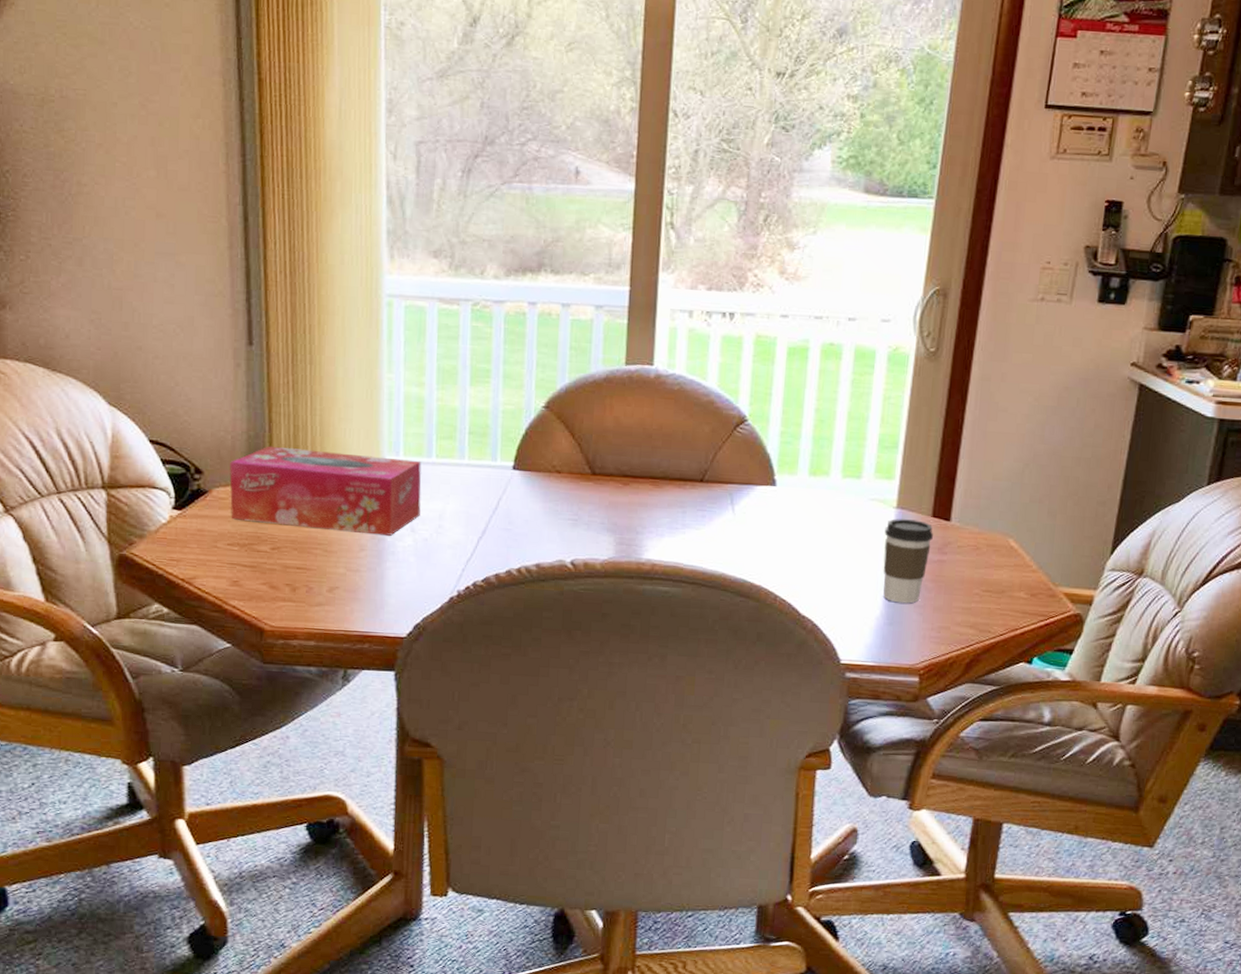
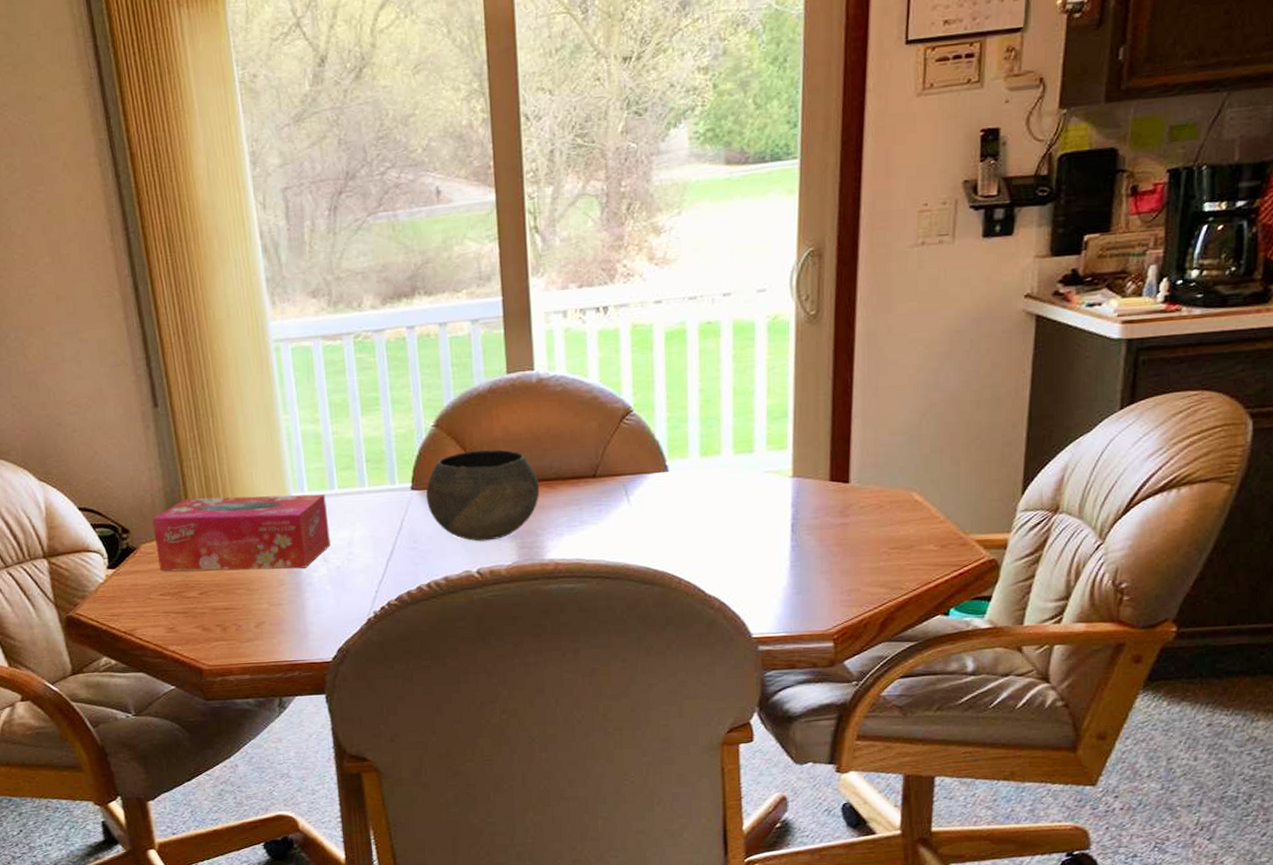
bowl: none [527,437,646,532] -> present [425,449,540,542]
coffee cup: present [883,518,933,604] -> none [783,486,833,571]

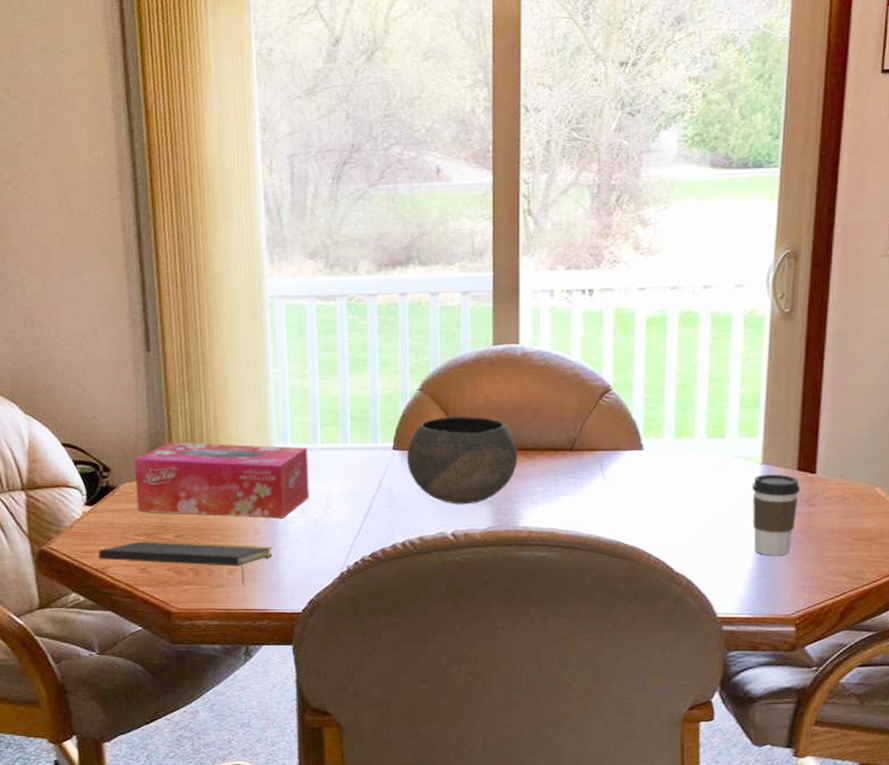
notepad: none [125,597,298,639] -> present [99,540,273,586]
coffee cup: none [783,486,833,571] -> present [752,474,800,556]

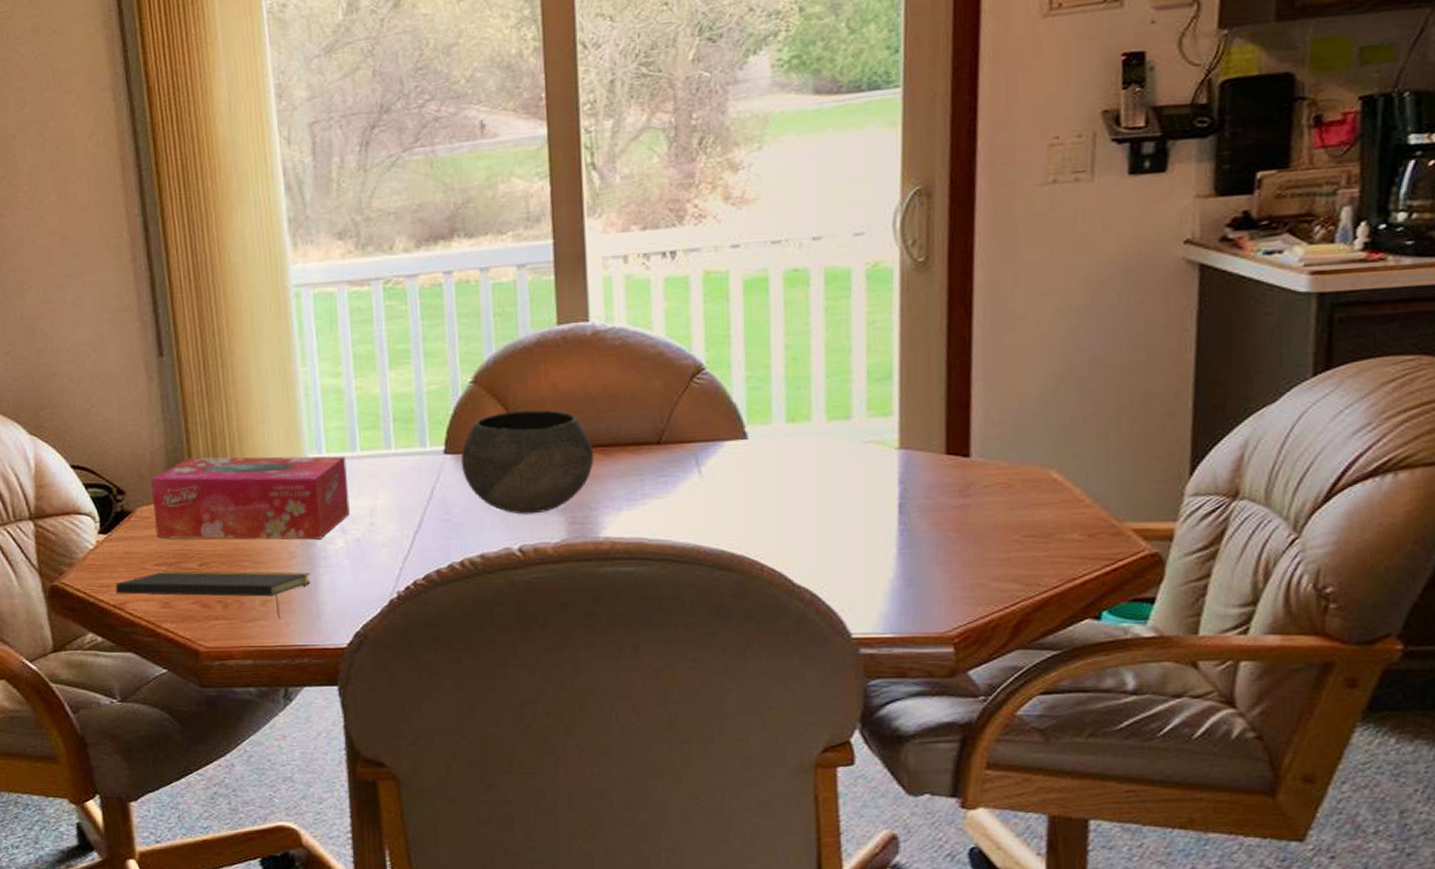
coffee cup: present [752,474,800,556] -> none [888,460,950,560]

